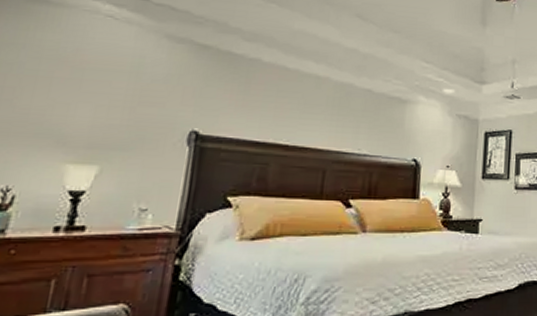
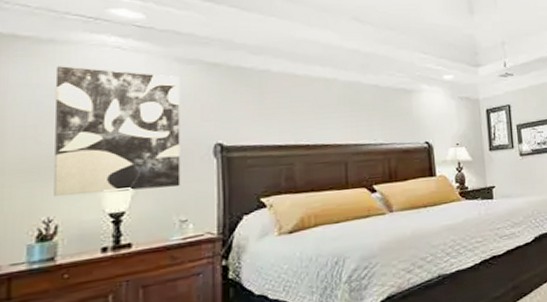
wall art: none [17,28,167,171] -> present [54,66,181,196]

